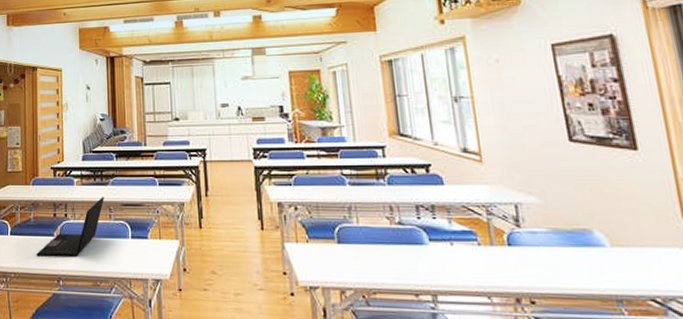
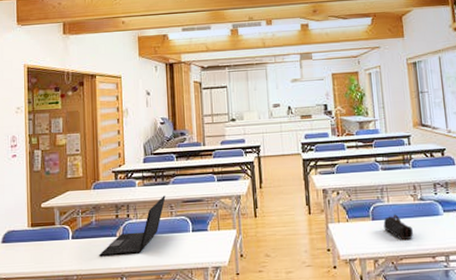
pencil case: none [351,239,390,272] -> present [383,214,413,241]

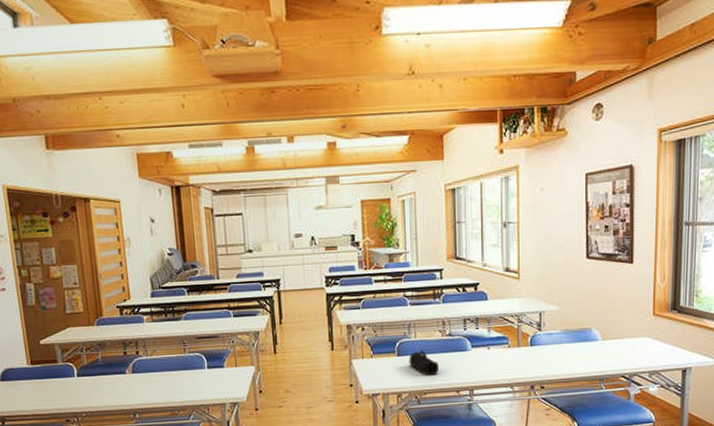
laptop: present [99,195,166,257] -> none [108,332,178,394]

